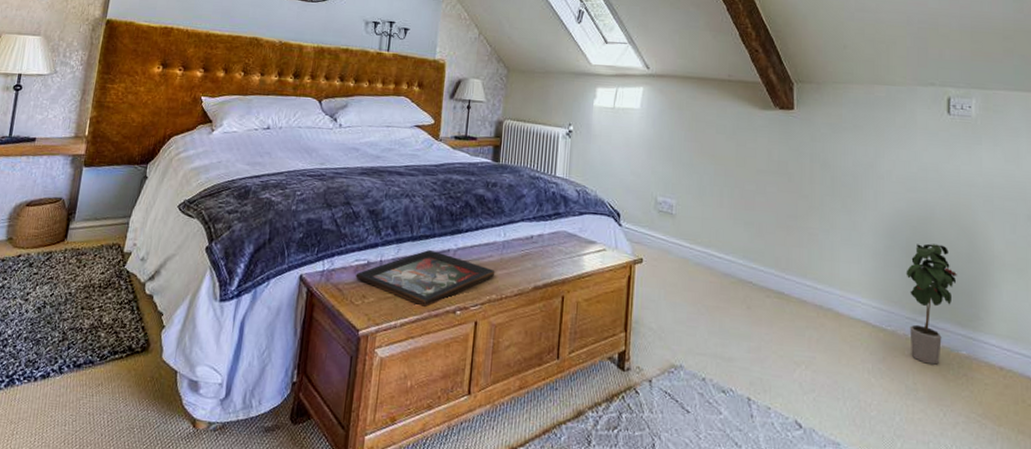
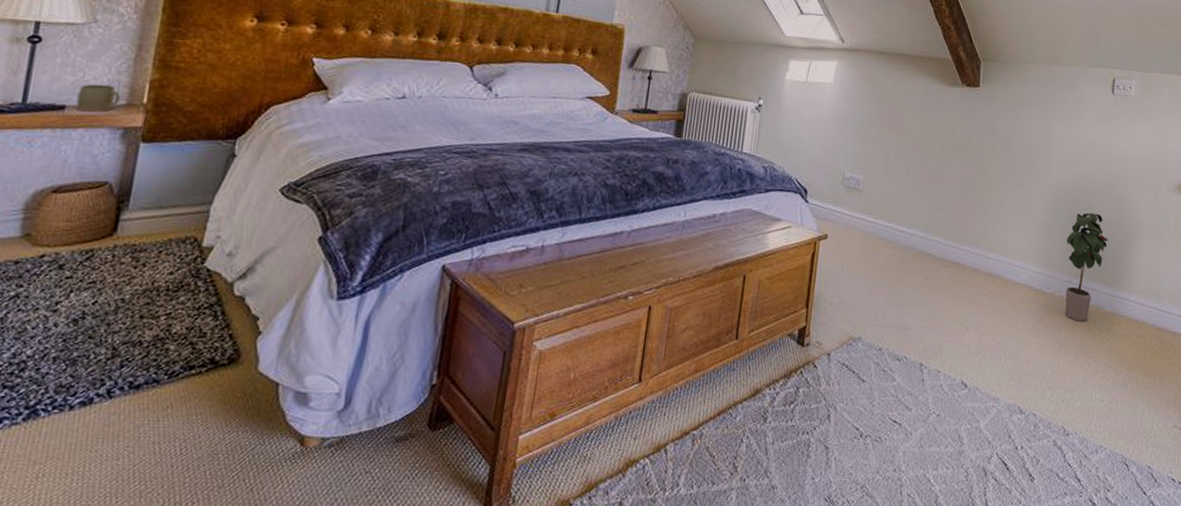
mug: none [42,121,71,143] -> present [75,84,120,113]
decorative tray: present [355,250,495,308] -> none [511,233,673,295]

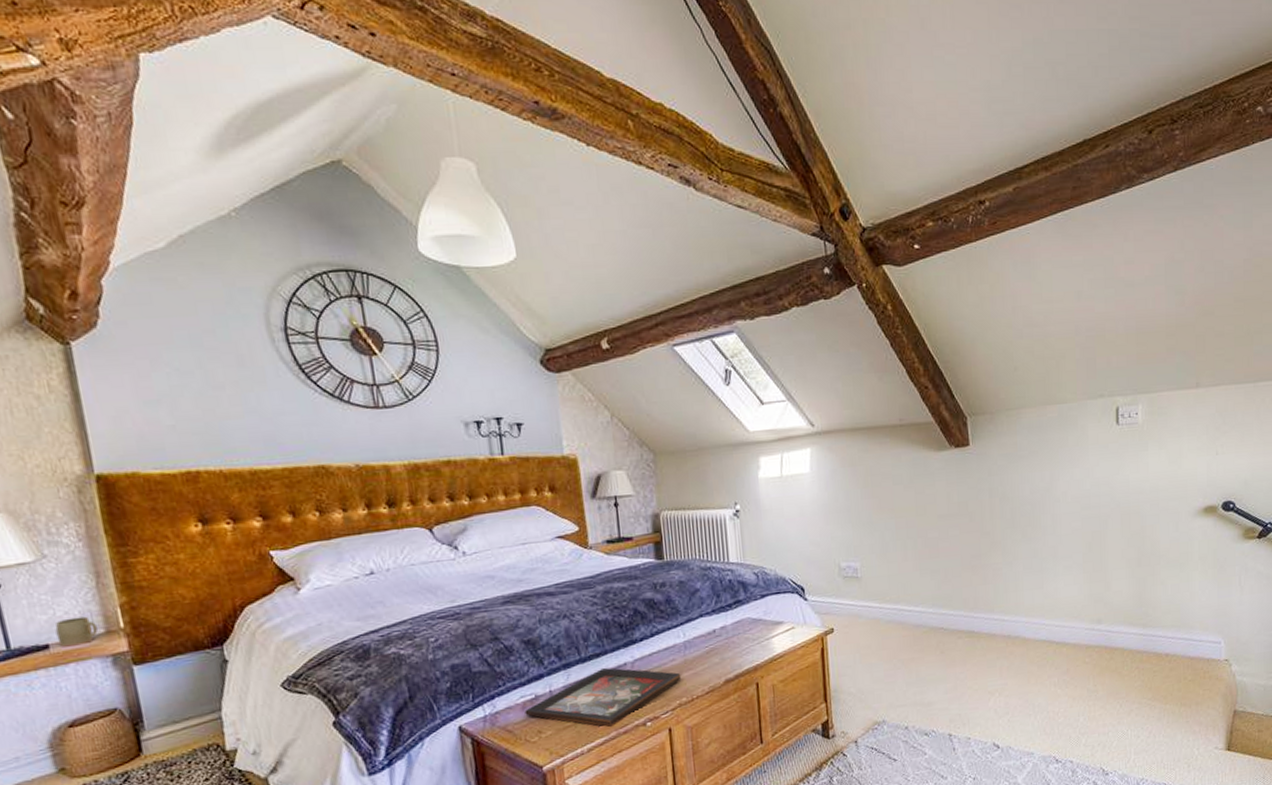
decorative tray: none [511,233,673,295] -> present [524,668,682,728]
potted plant: present [1065,213,1108,322] -> none [1083,555,1128,666]

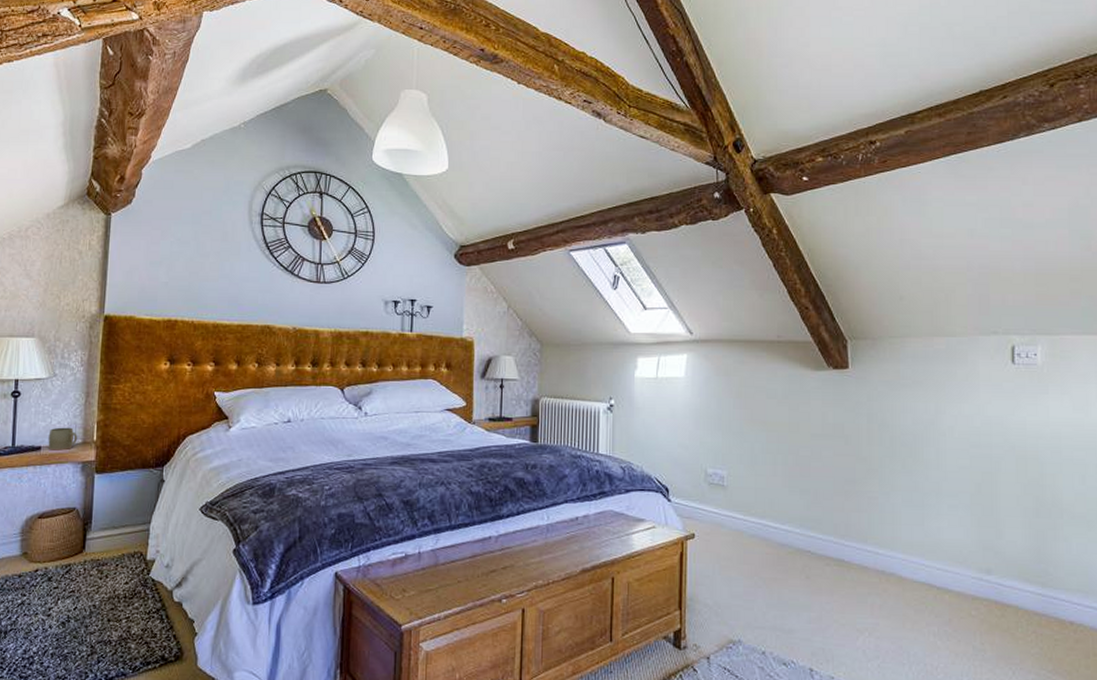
decorative tray: present [524,668,682,728] -> none [394,539,541,598]

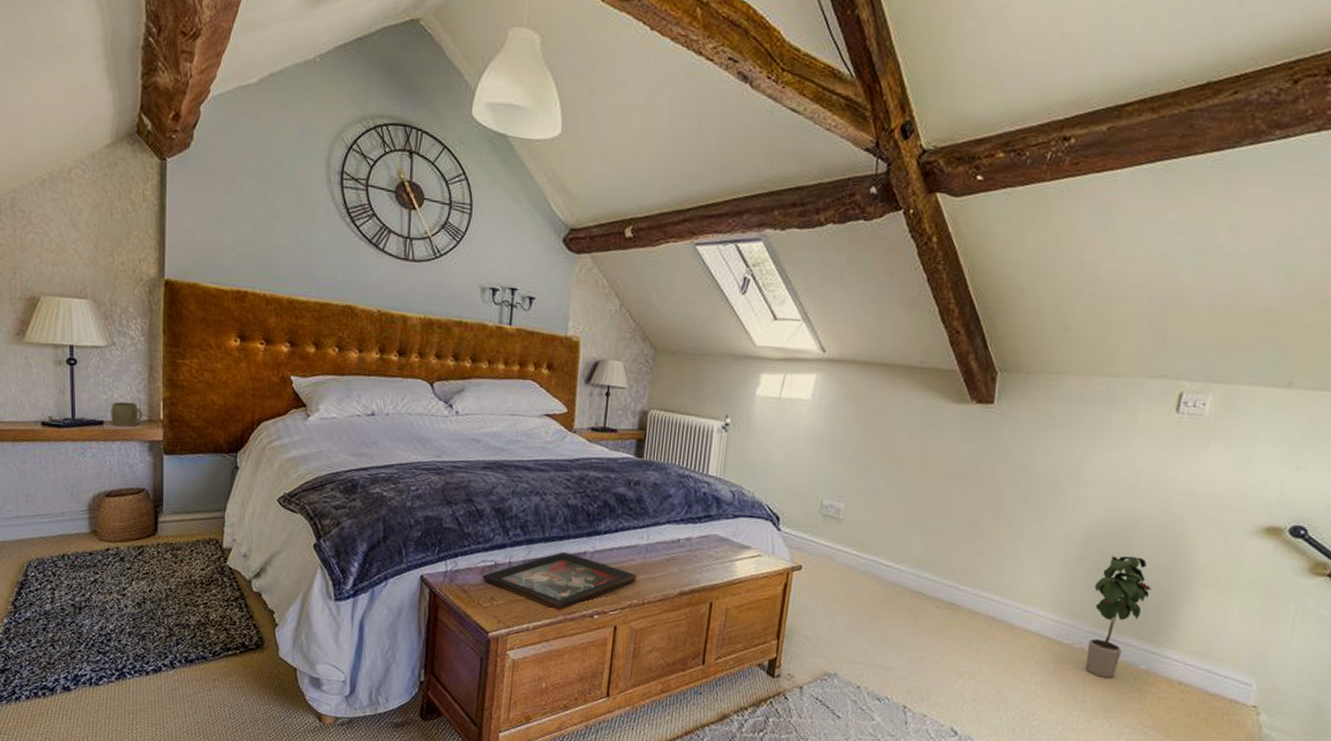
decorative tray: none [394,539,541,598] -> present [482,552,637,612]
potted plant: none [971,500,1024,624] -> present [1085,556,1151,678]

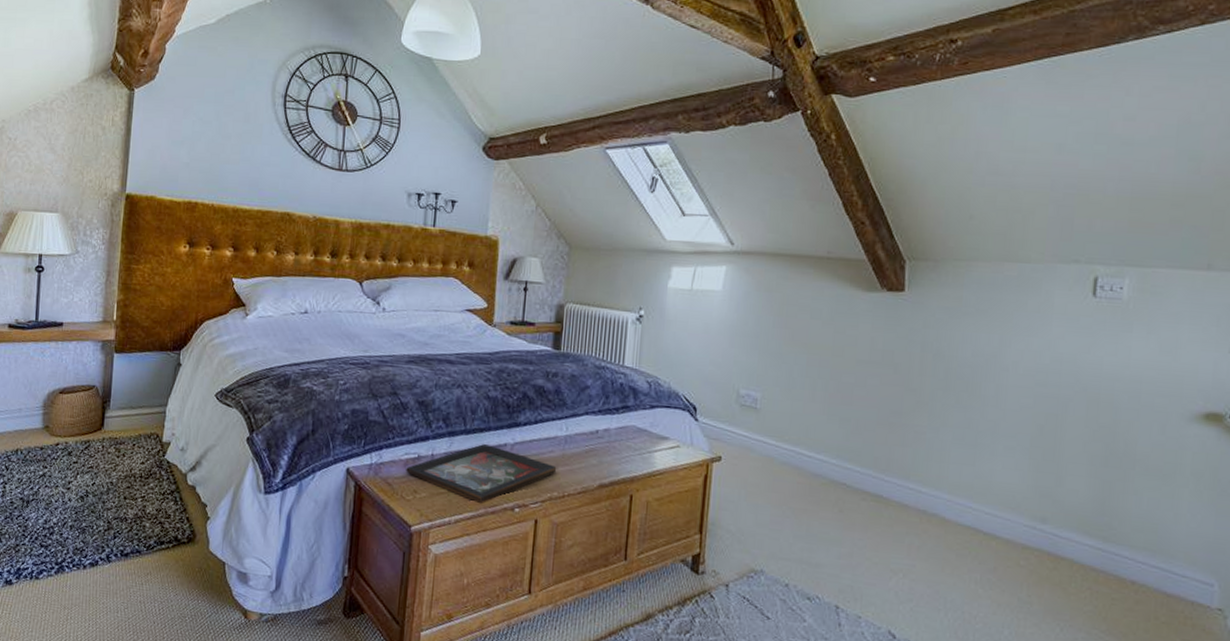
mug: present [111,401,142,427] -> none [69,304,98,328]
potted plant: present [1085,556,1151,678] -> none [1027,444,1089,577]

